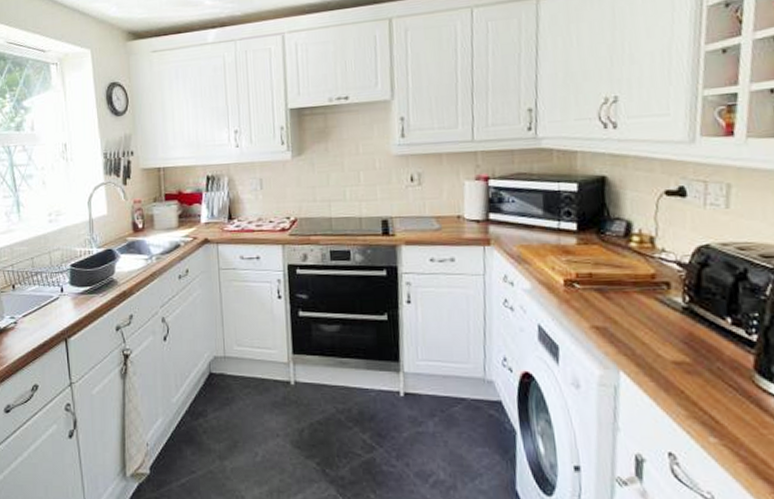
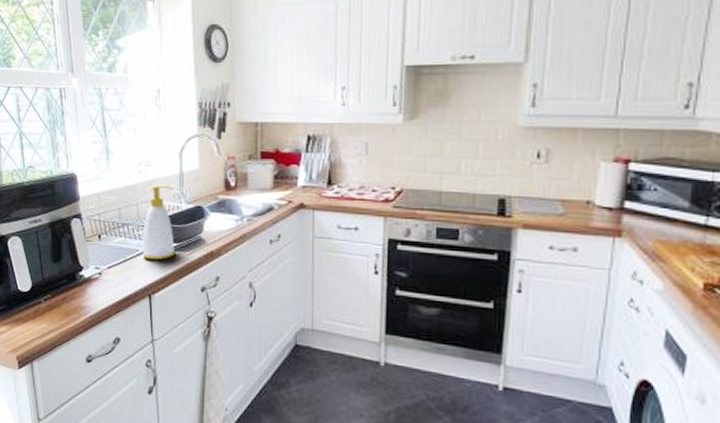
soap bottle: none [57,231,89,305] -> present [143,184,175,260]

